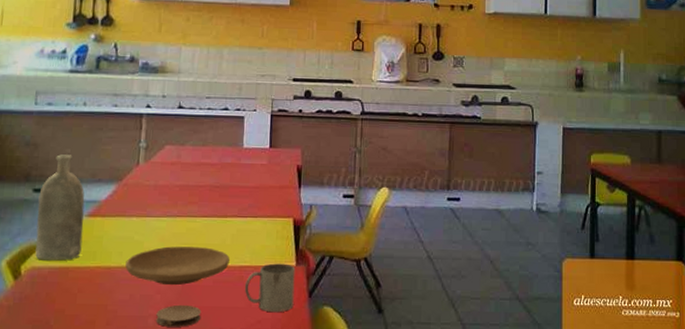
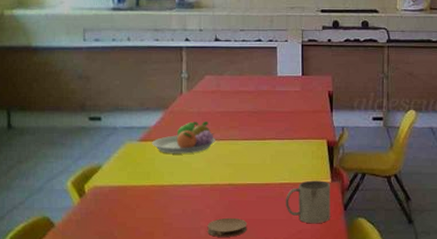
bottle: present [35,154,85,261] -> none [94,86,137,180]
fruit bowl: none [101,195,172,231] -> present [152,120,215,154]
plate: present [125,246,230,286] -> none [177,167,270,201]

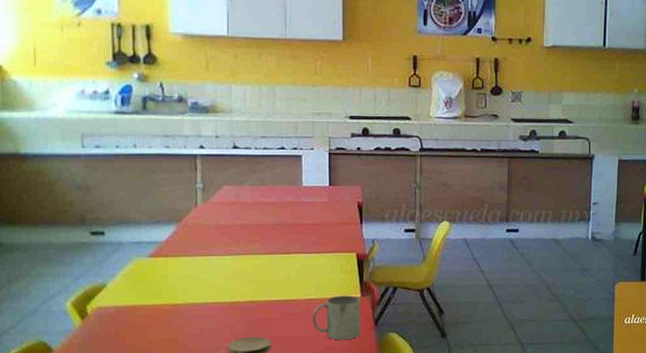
fruit bowl: present [152,120,215,154] -> none [164,234,235,270]

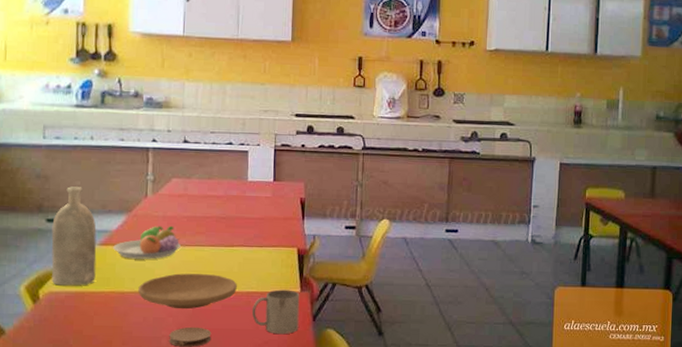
bottle: none [97,197,147,300] -> present [51,186,97,286]
fruit bowl: none [164,234,235,270] -> present [113,225,181,259]
plate: none [192,283,295,319] -> present [138,273,237,310]

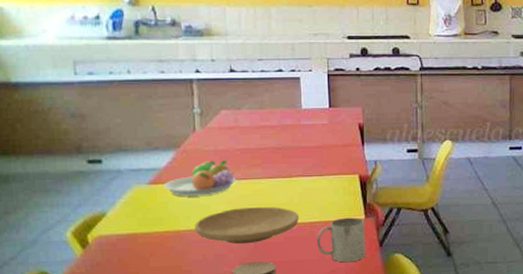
bottle: present [51,186,97,286] -> none [94,124,148,229]

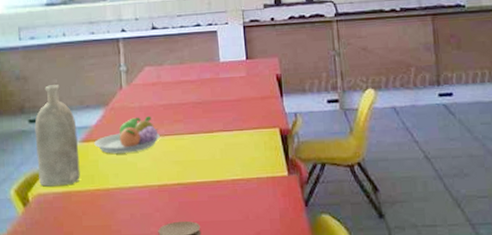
bottle: none [94,124,148,229] -> present [34,85,80,187]
plate: present [194,207,299,244] -> none [122,163,222,203]
mug: present [317,217,366,263] -> none [240,174,291,224]

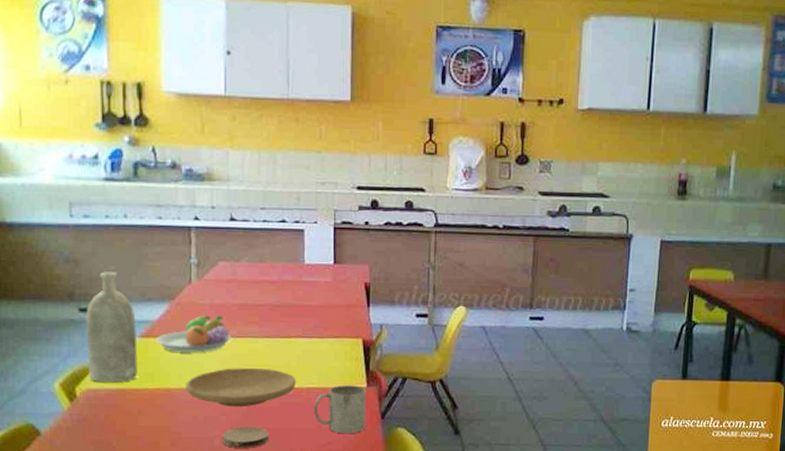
plate: none [122,163,222,203] -> present [186,368,296,408]
mug: none [240,174,291,224] -> present [314,385,367,434]

